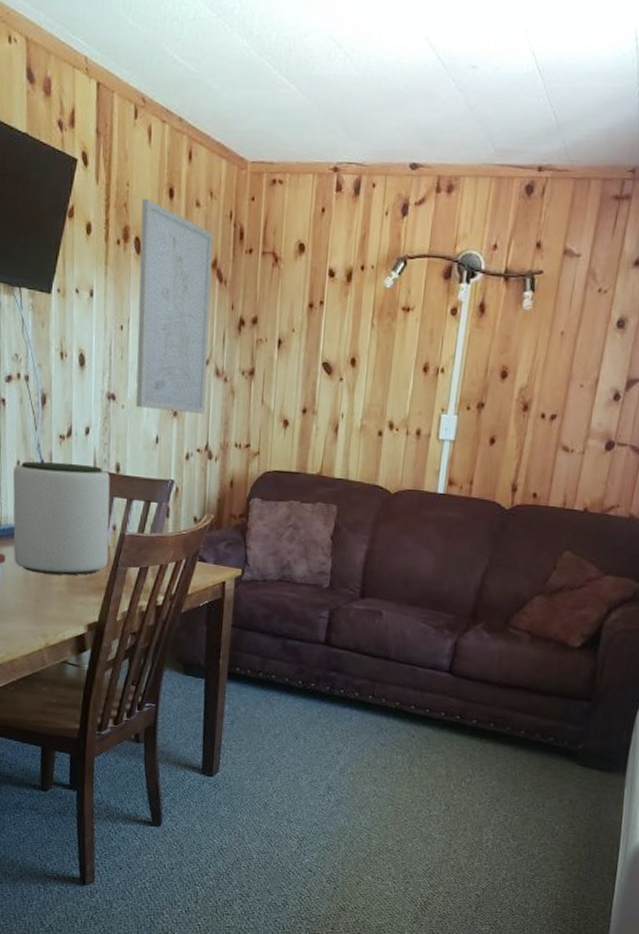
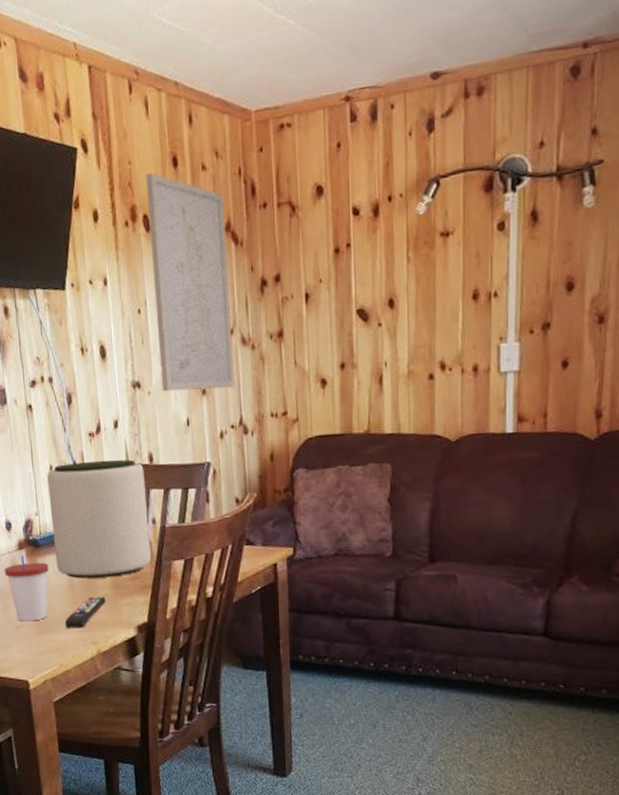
remote control: none [16,591,60,620] -> present [64,596,106,629]

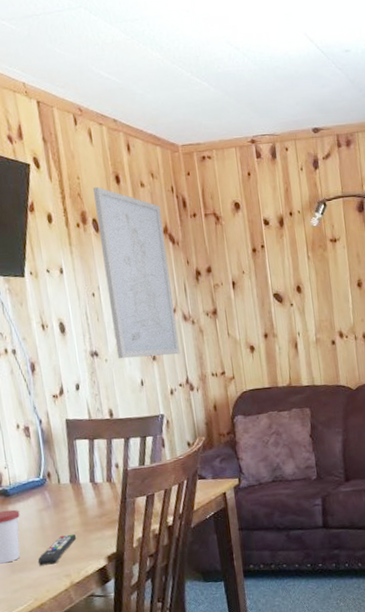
plant pot: present [47,459,151,579] -> none [14,415,116,521]

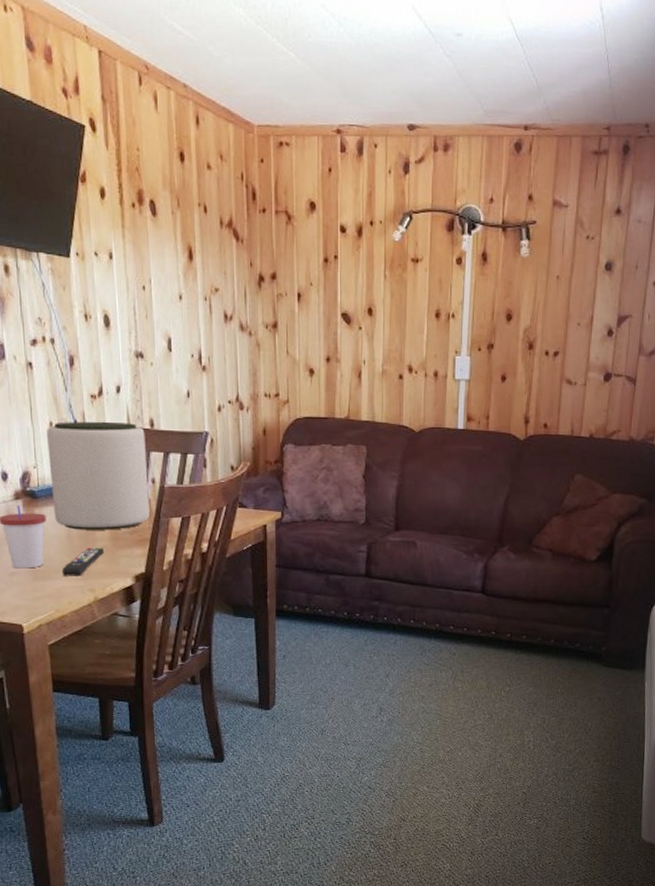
plant pot: none [14,415,116,521] -> present [47,421,150,530]
wall art: present [92,187,180,359] -> none [153,163,233,368]

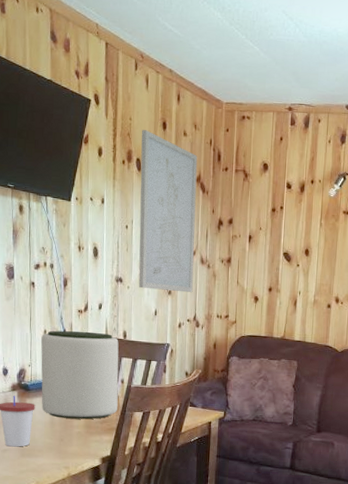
remote control: present [61,547,105,576] -> none [44,432,79,456]
wall art: none [153,163,233,368] -> present [138,130,198,293]

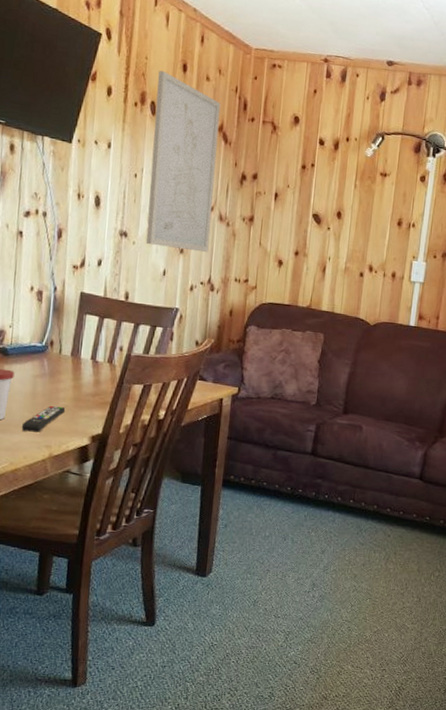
plant pot: present [41,330,119,420] -> none [22,287,119,391]
remote control: none [44,432,79,456] -> present [21,405,66,433]

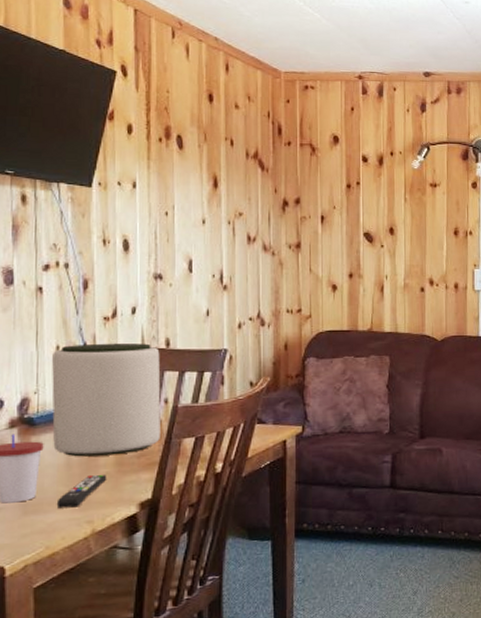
plant pot: none [22,287,119,391] -> present [52,342,161,457]
wall art: present [145,71,221,253] -> none [182,103,255,286]

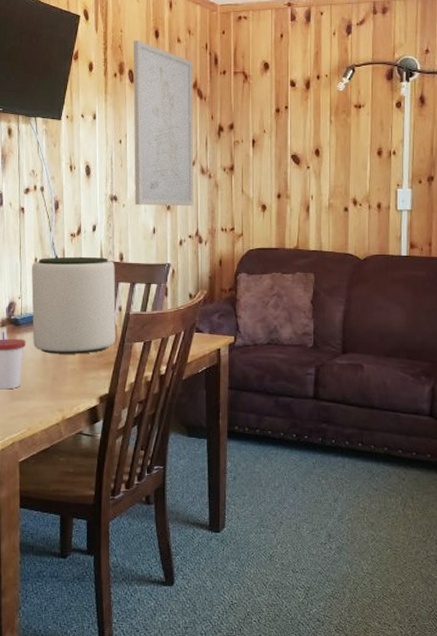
remote control: present [56,474,107,509] -> none [35,370,74,397]
wall art: none [182,103,255,286] -> present [133,40,194,206]

